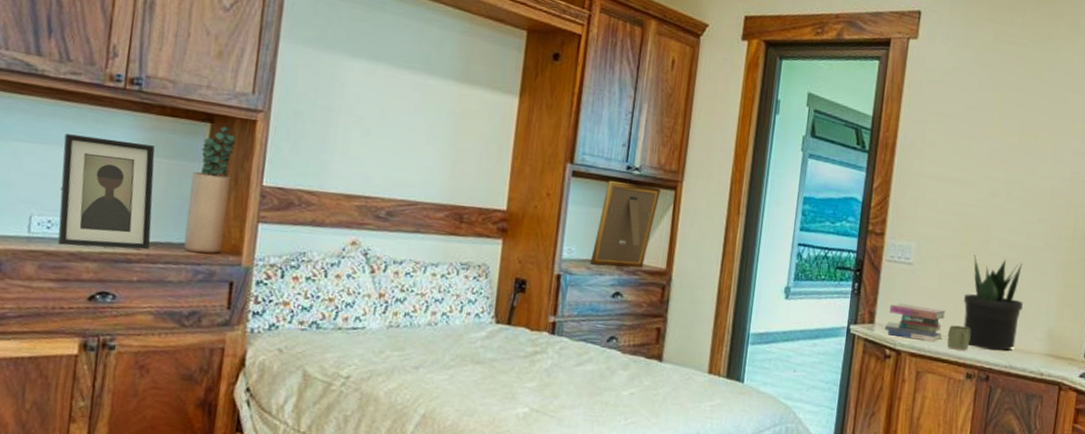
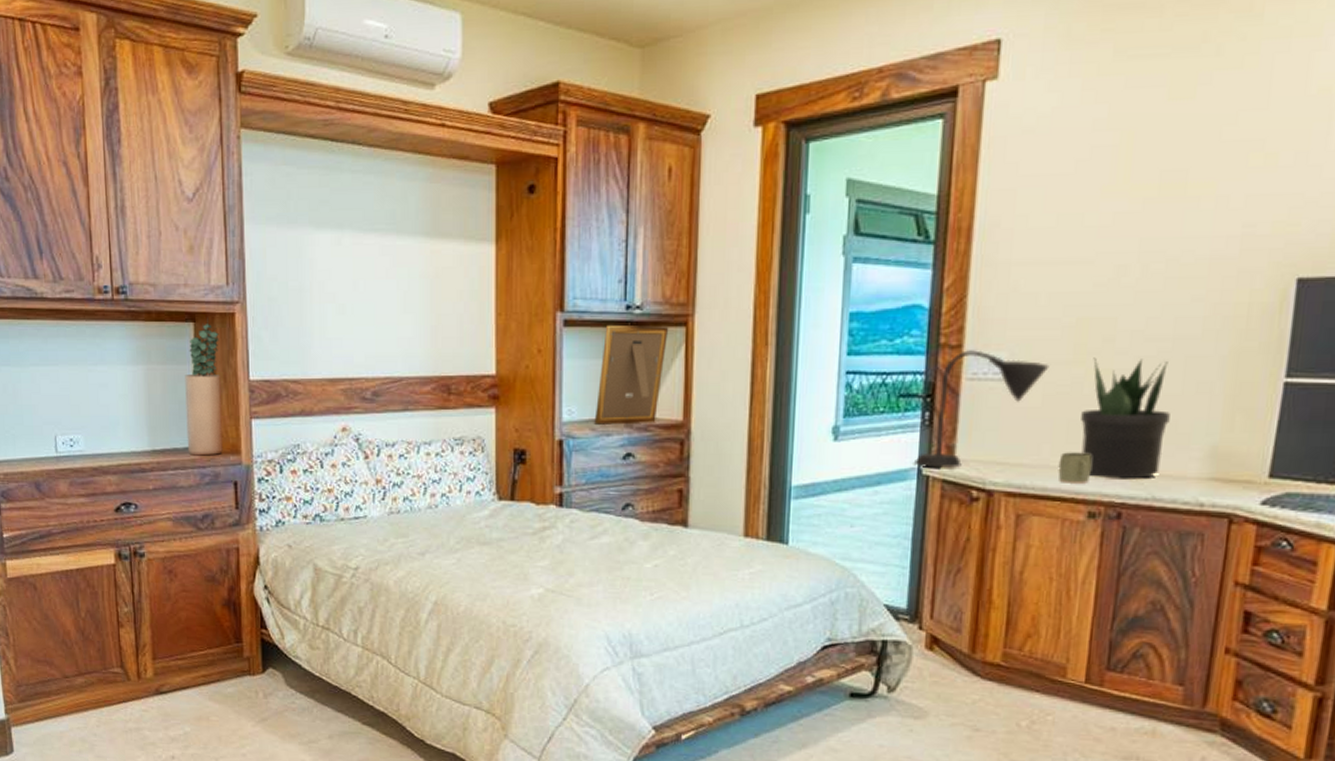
picture frame: present [58,134,155,250] -> none [70,352,159,461]
desk lamp: none [844,238,944,330] -> present [913,350,1050,468]
books: present [884,303,945,343] -> none [968,431,1054,477]

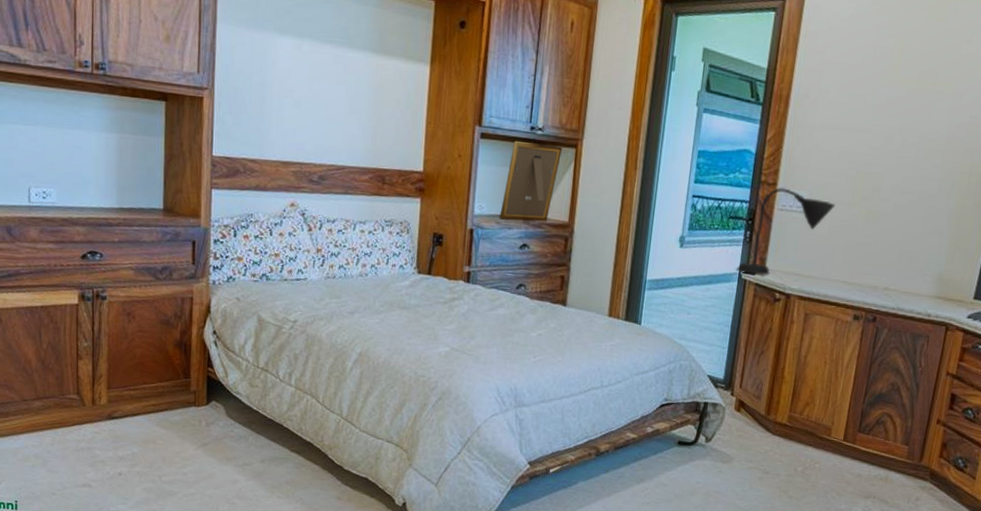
vase: present [185,317,223,456] -> none [152,98,188,217]
mug: present [1058,452,1093,483] -> none [835,270,860,294]
planter: present [1081,357,1170,480] -> none [853,202,915,294]

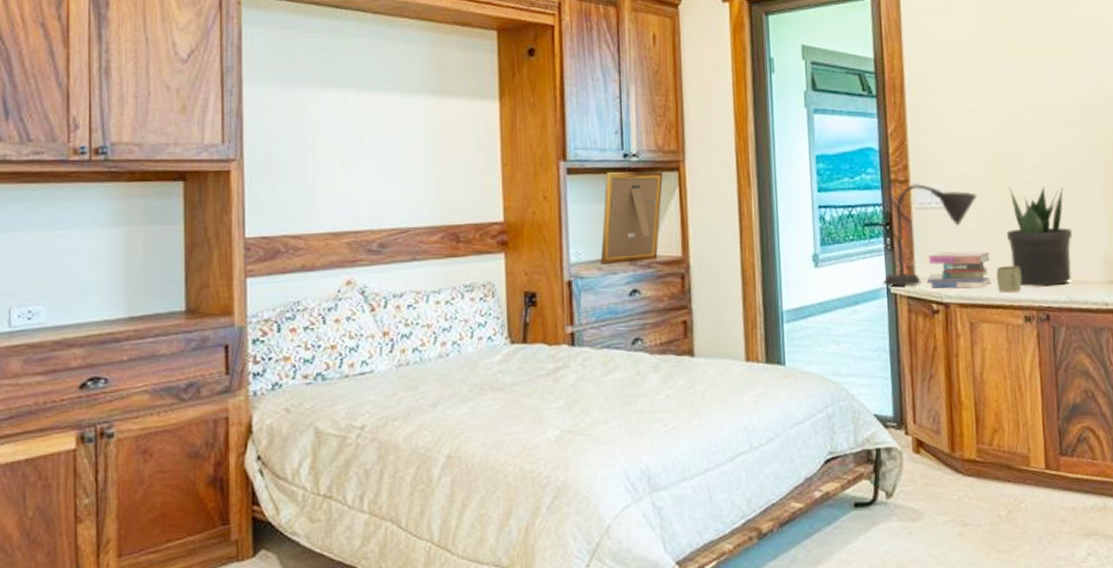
books: none [774,250,835,286] -> present [926,251,990,289]
mug: none [835,270,860,294] -> present [996,265,1022,293]
planter: none [853,202,915,294] -> present [1007,186,1072,287]

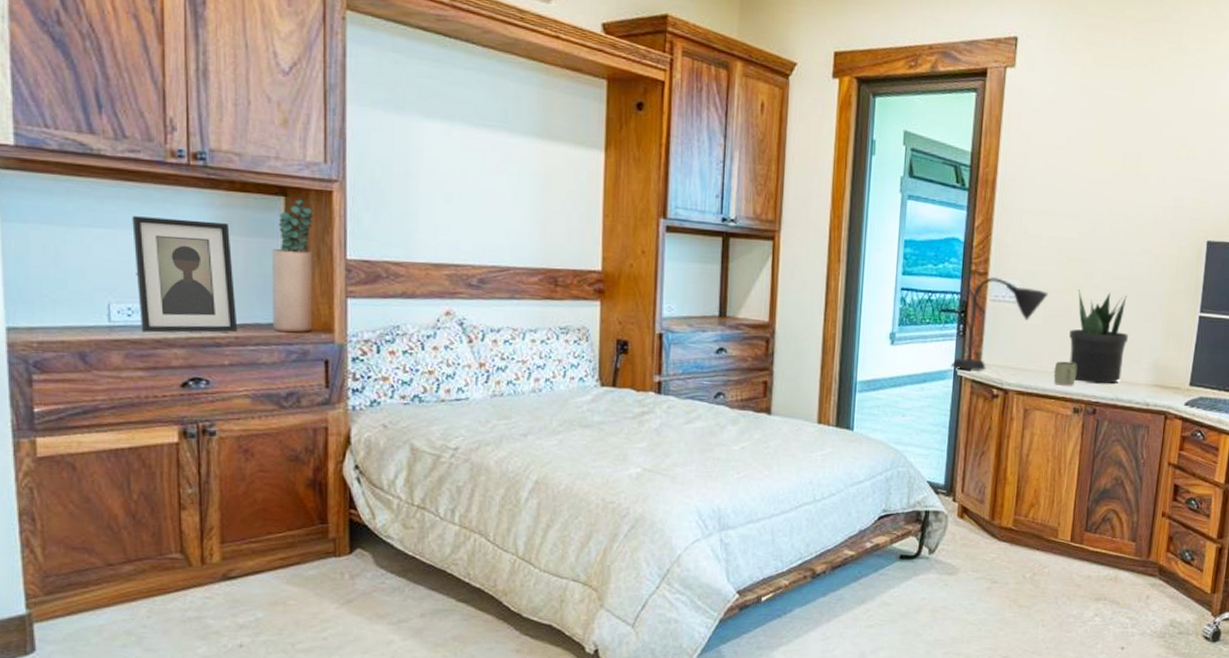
picture frame: none [35,214,137,335] -> present [132,216,238,333]
vase: none [171,175,212,320] -> present [272,192,314,333]
picture frame: present [600,171,663,264] -> none [691,233,758,323]
books: present [926,251,990,289] -> none [991,342,1051,380]

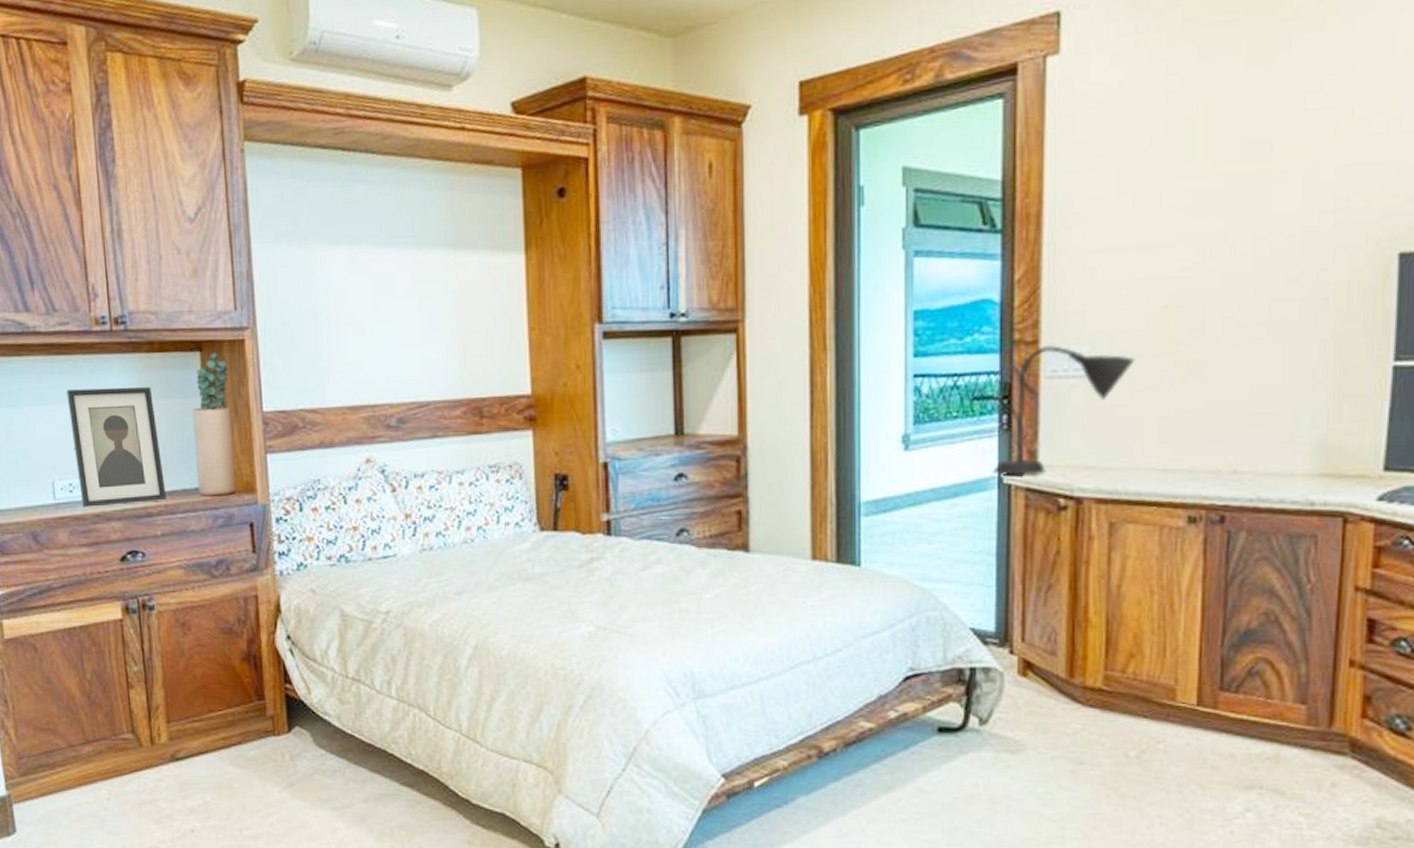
mug: present [1053,361,1077,386] -> none [1152,451,1189,486]
planter: present [1069,289,1128,384] -> none [1173,347,1271,480]

